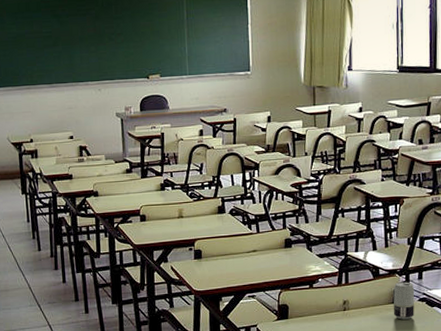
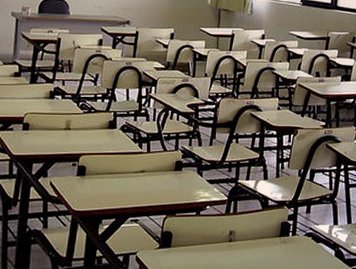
beverage can: present [393,280,415,320] -> none [279,213,302,255]

